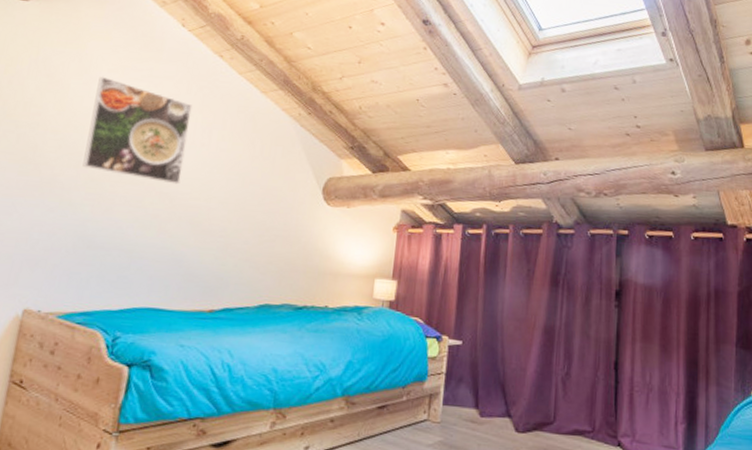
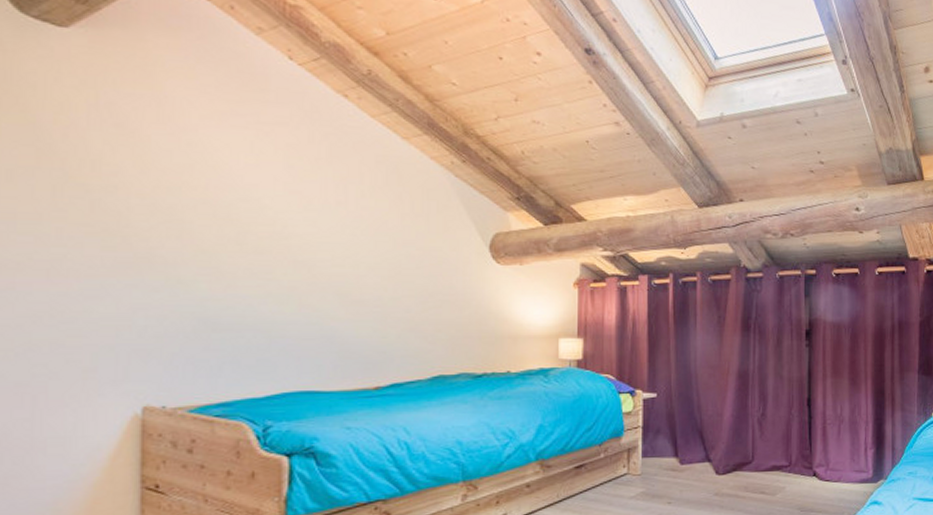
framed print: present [82,76,193,185] -> none [187,124,318,251]

